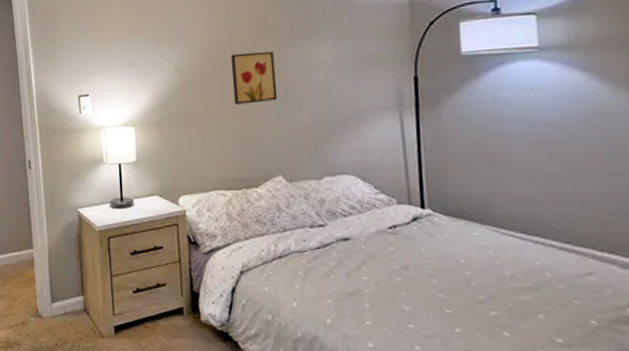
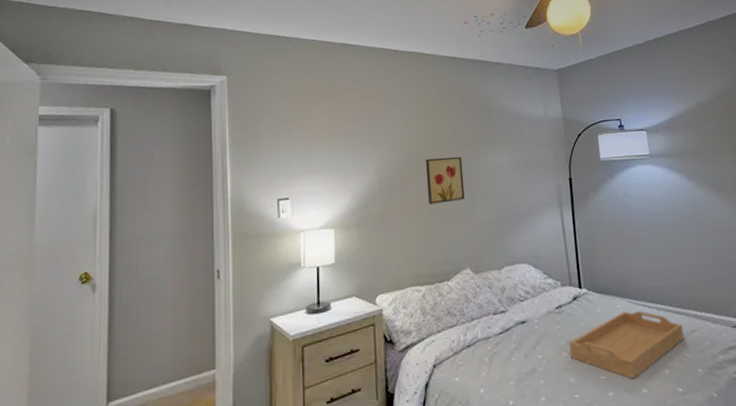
serving tray: none [404,240,573,318] -> present [569,311,685,379]

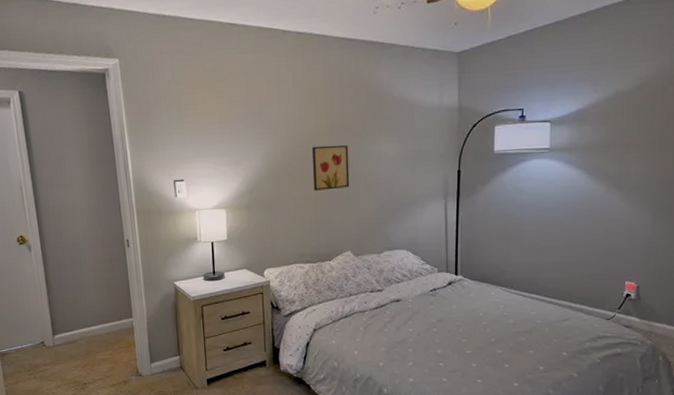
serving tray: present [569,311,685,379] -> none [439,298,554,355]

